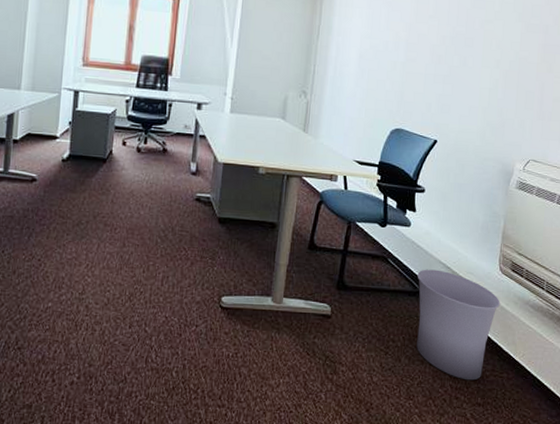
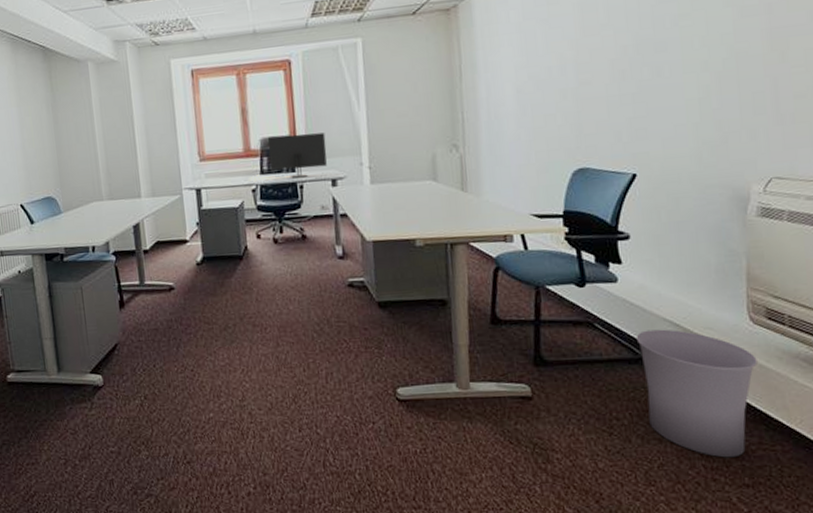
computer monitor: none [137,56,199,97] -> present [256,132,327,178]

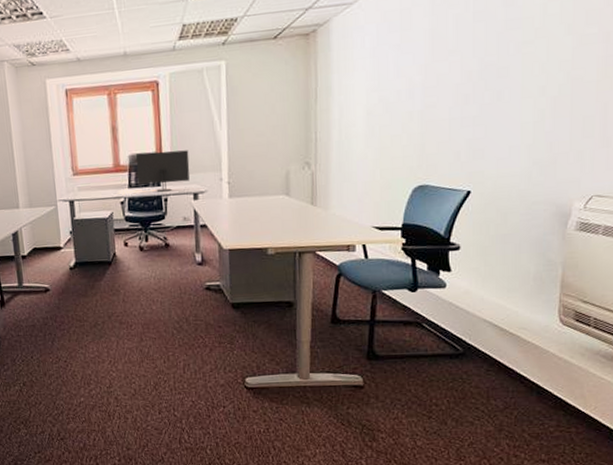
waste bin: present [636,329,758,458] -> none [458,329,563,438]

